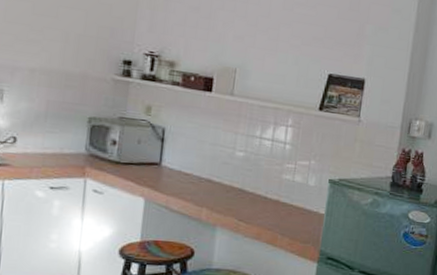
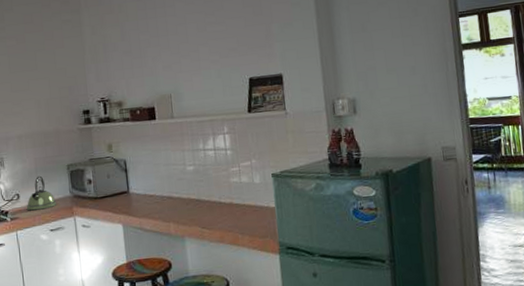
kettle: none [22,121,66,163] -> present [26,175,57,211]

